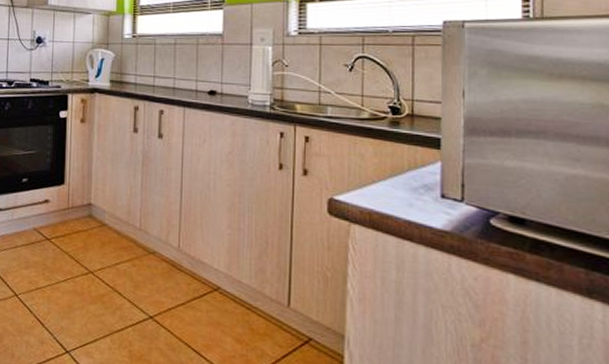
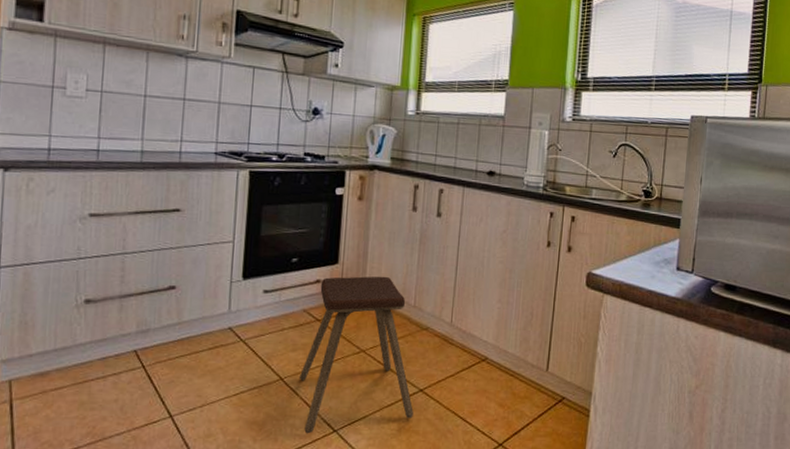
music stool: none [32,197,144,353] -> present [298,276,413,434]

